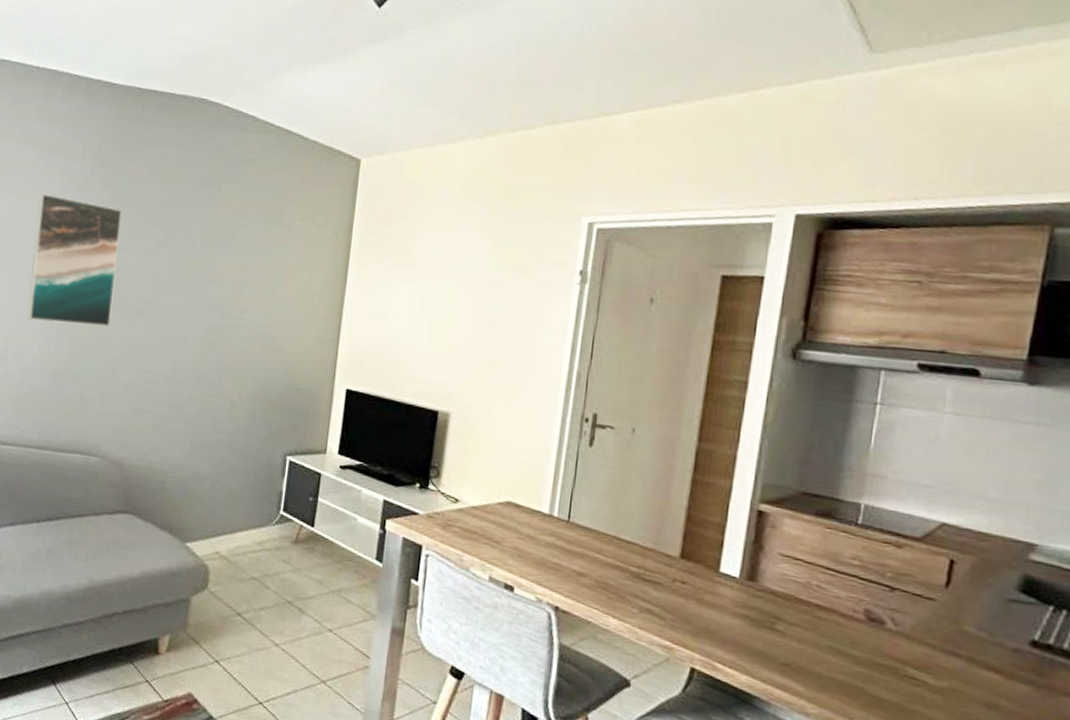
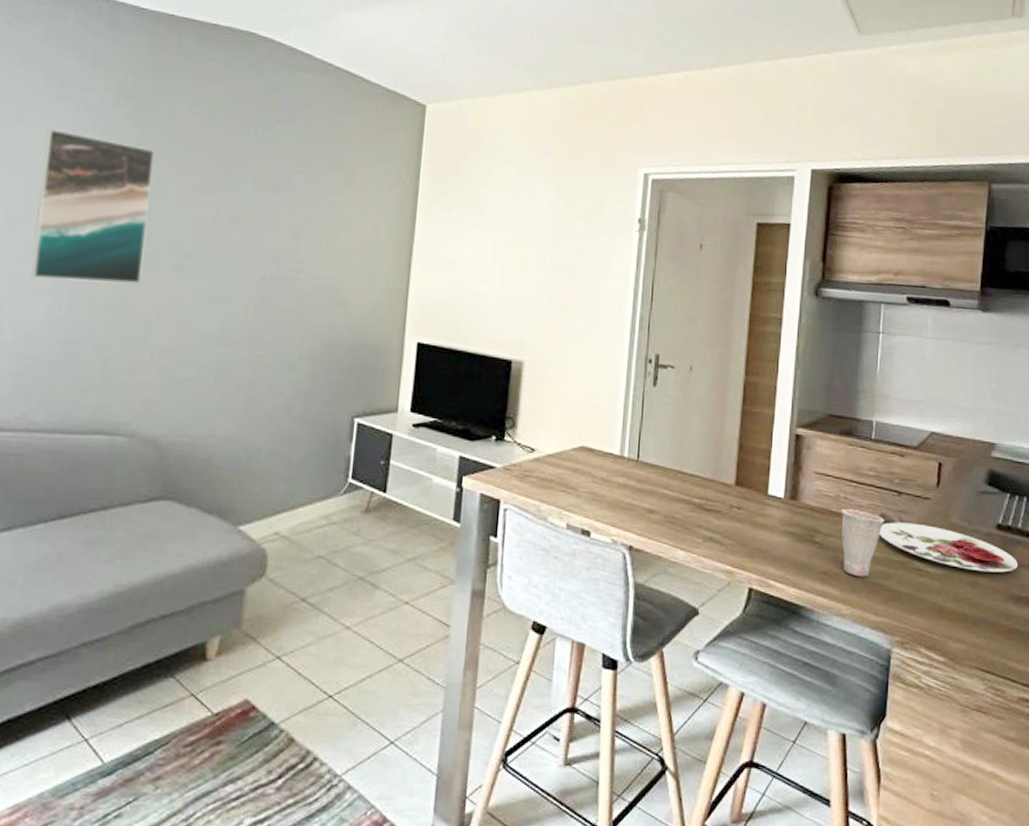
cup: none [810,598,870,677] -> present [841,508,885,578]
plate: none [861,620,1059,699] -> present [879,522,1018,573]

